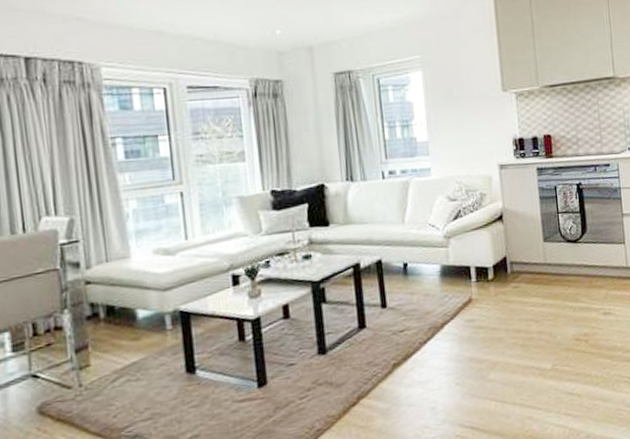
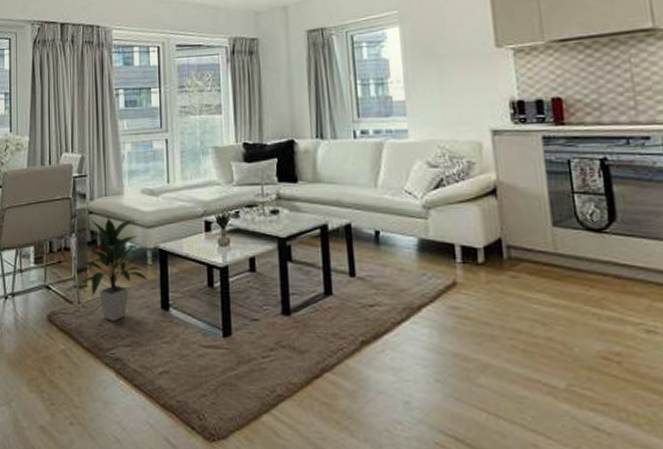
indoor plant: none [74,284,175,398] -> present [77,218,154,321]

